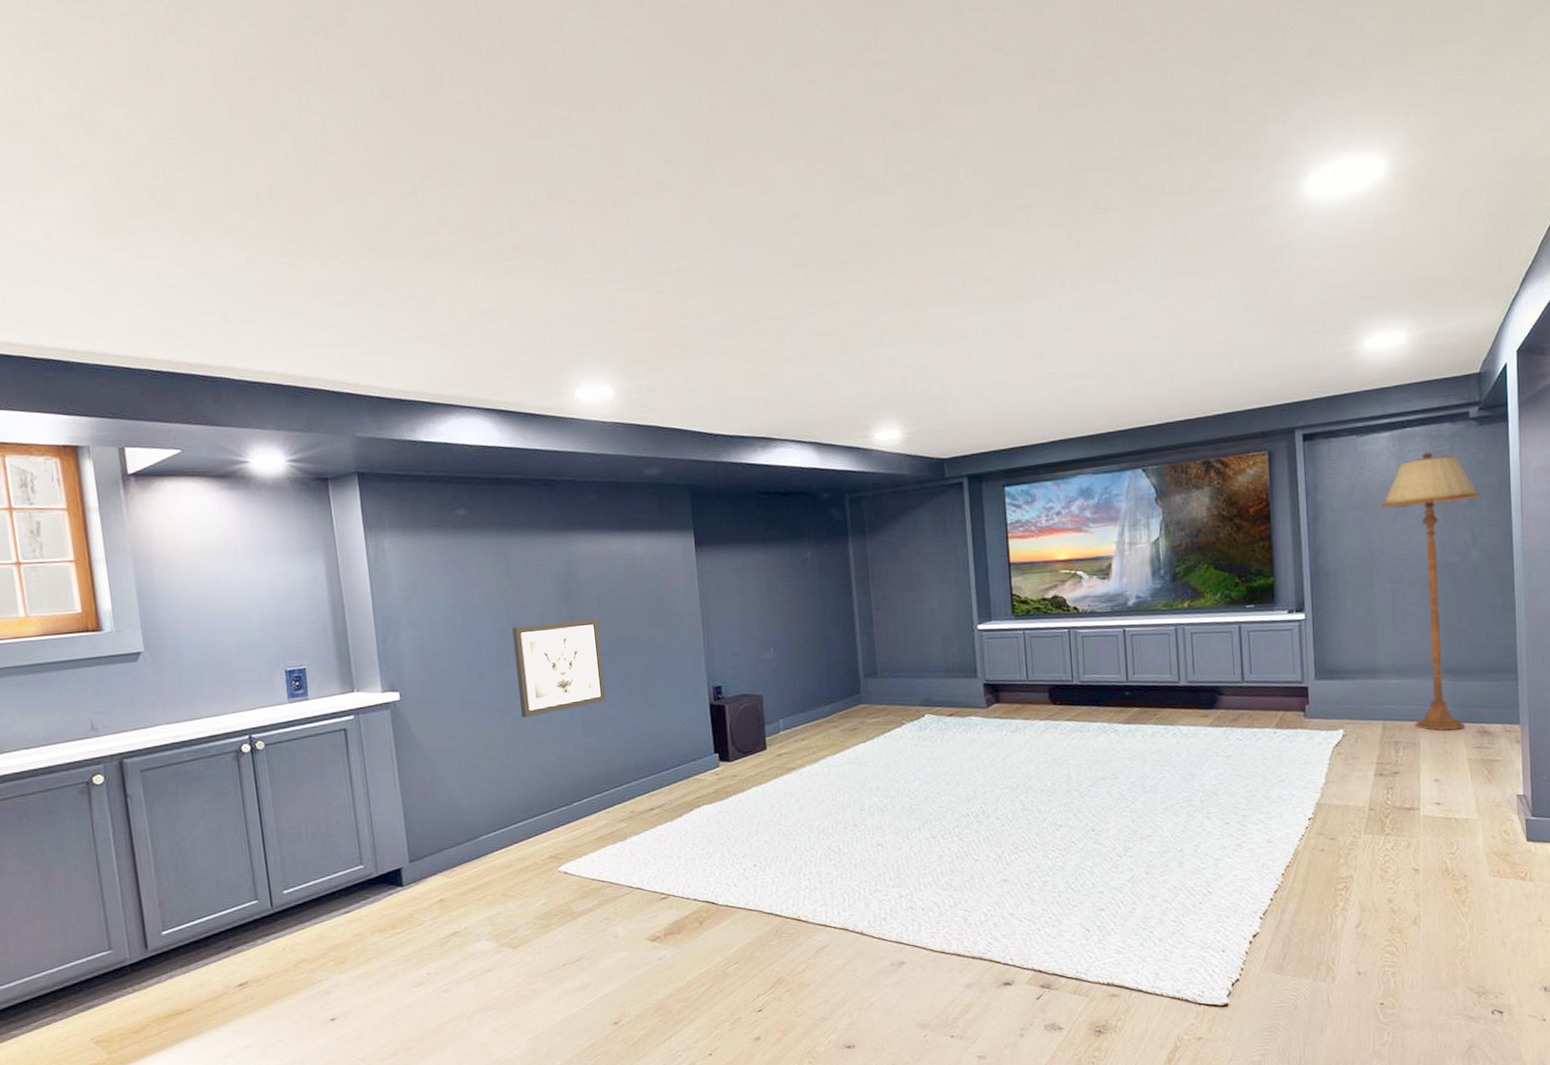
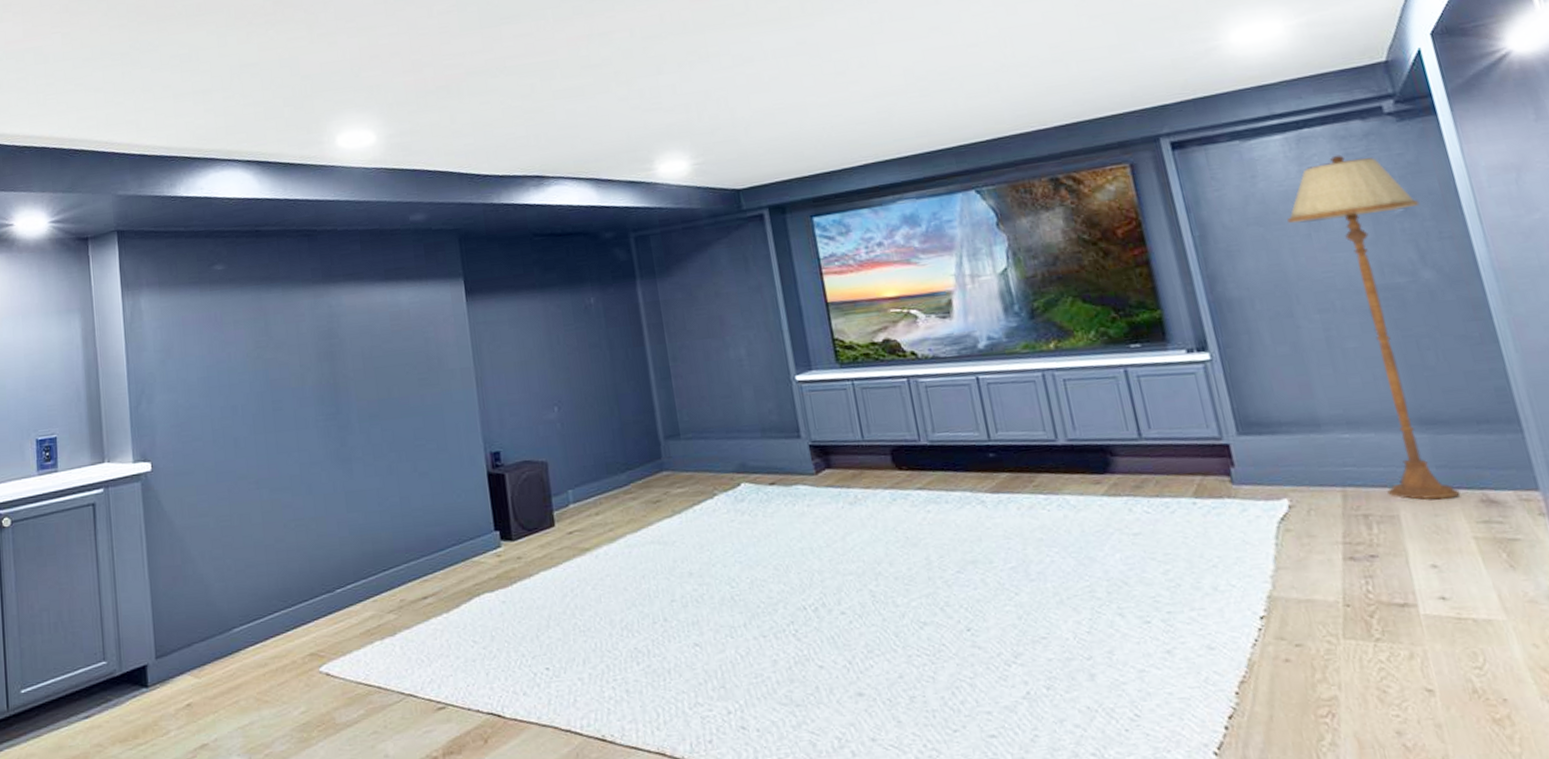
wall art: present [512,618,606,718] -> none [270,377,372,490]

